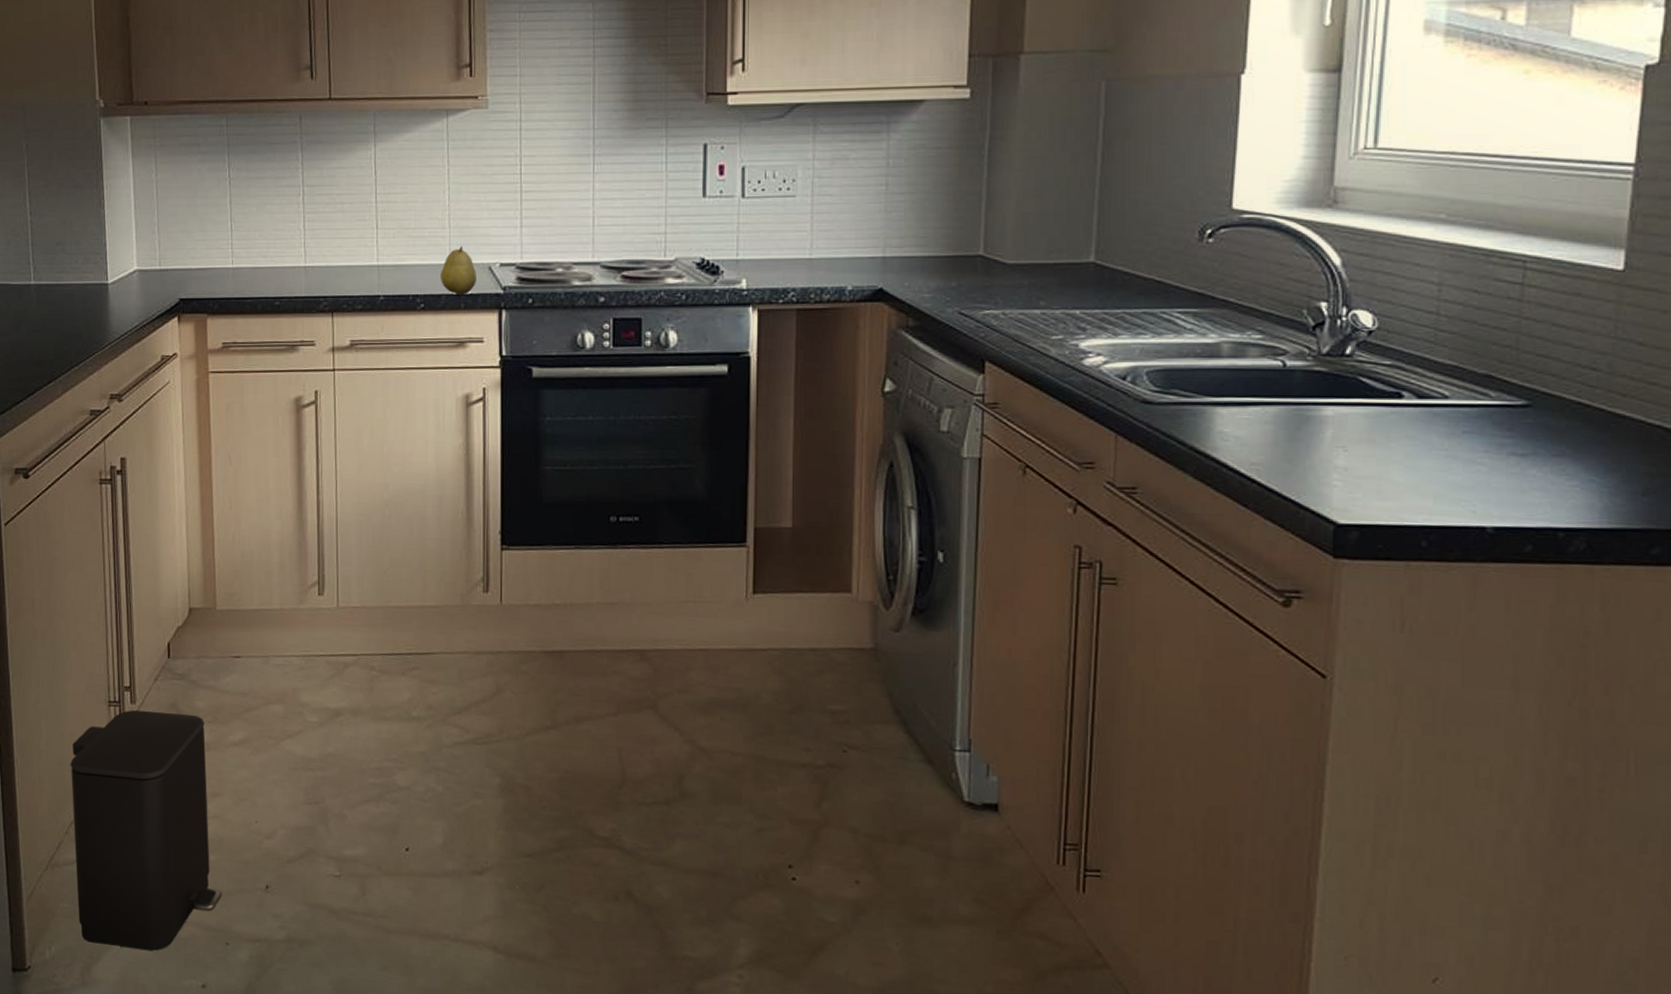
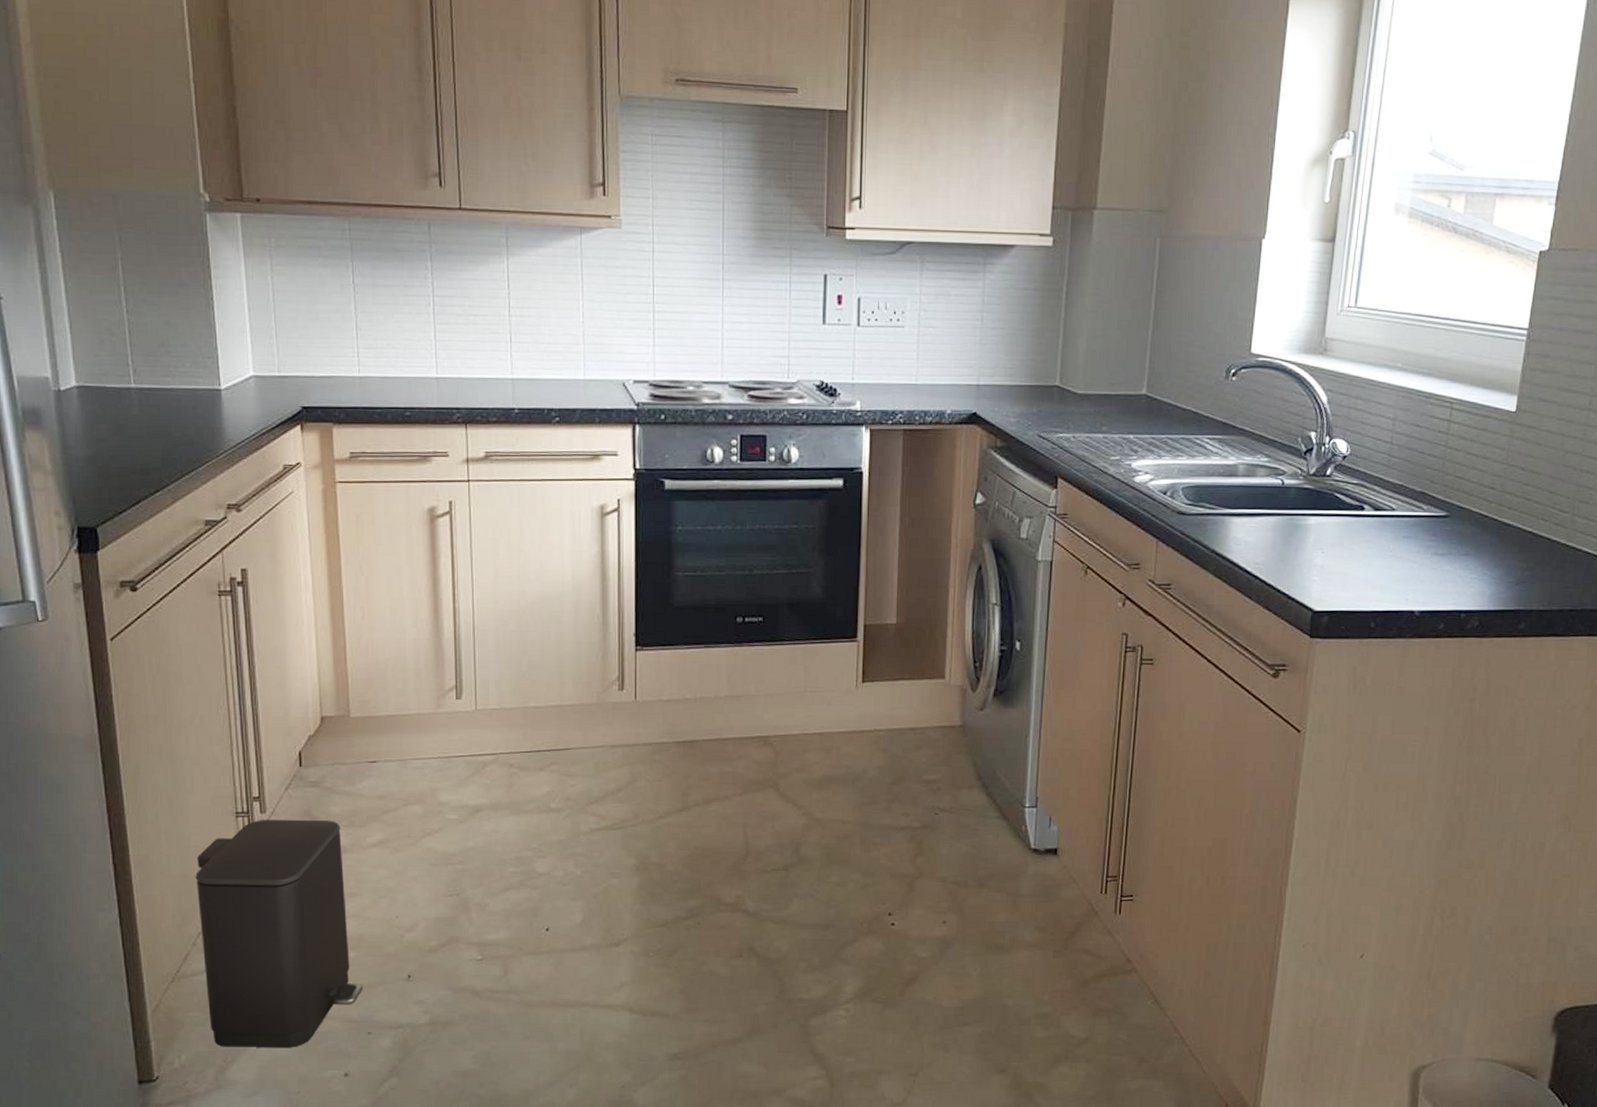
fruit: present [441,245,476,296] -> none [575,361,611,411]

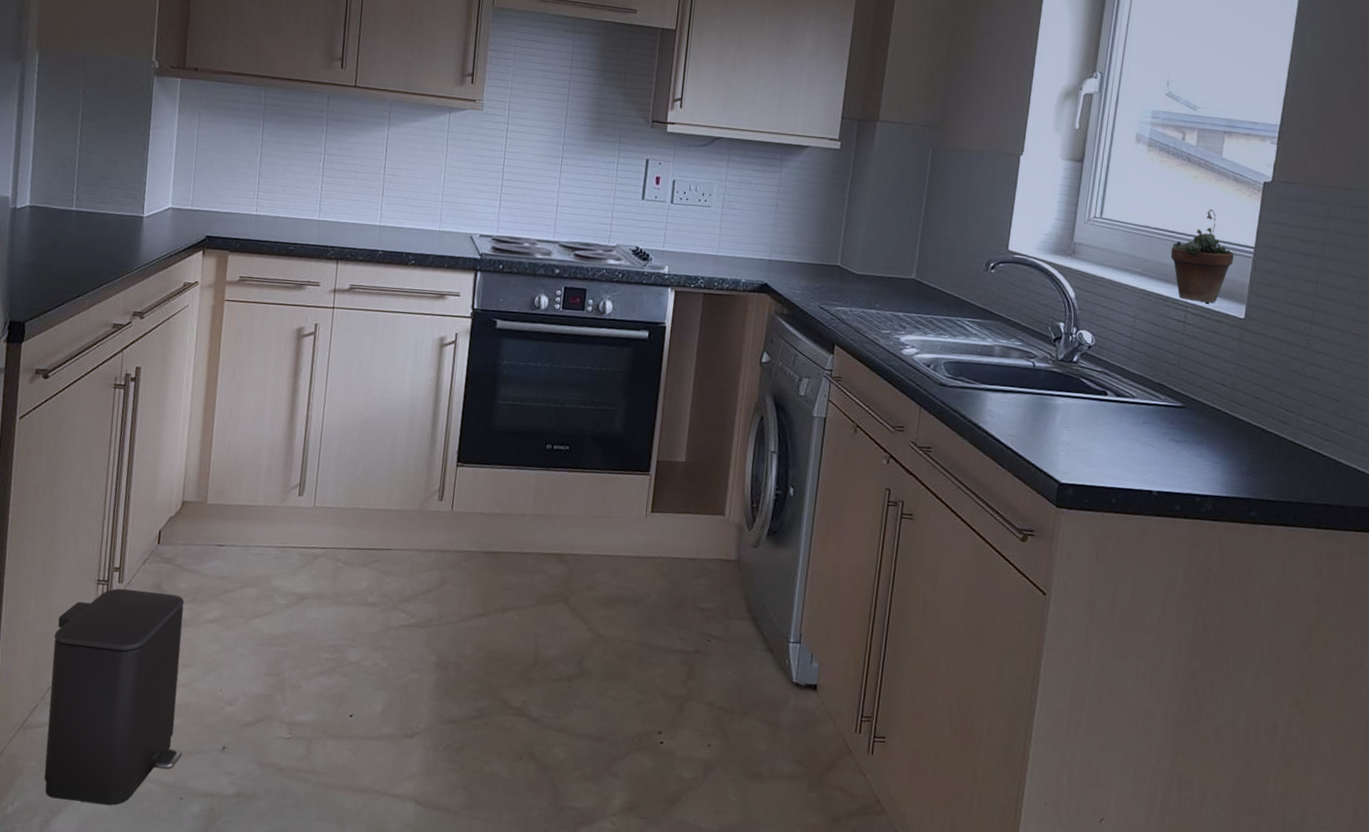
succulent plant: none [1434,288,1506,397] -> present [1170,209,1235,303]

